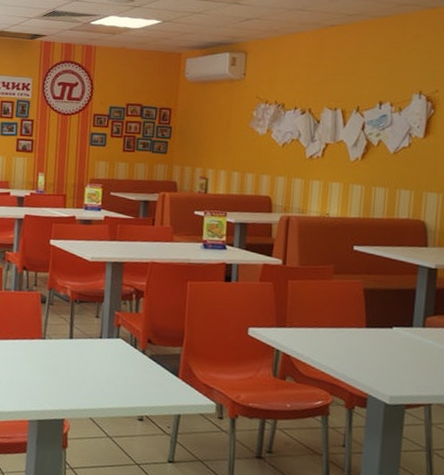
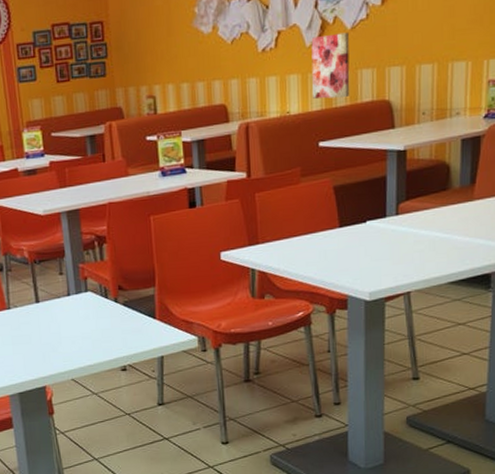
wall art: none [352,154,391,211] -> present [311,32,350,99]

